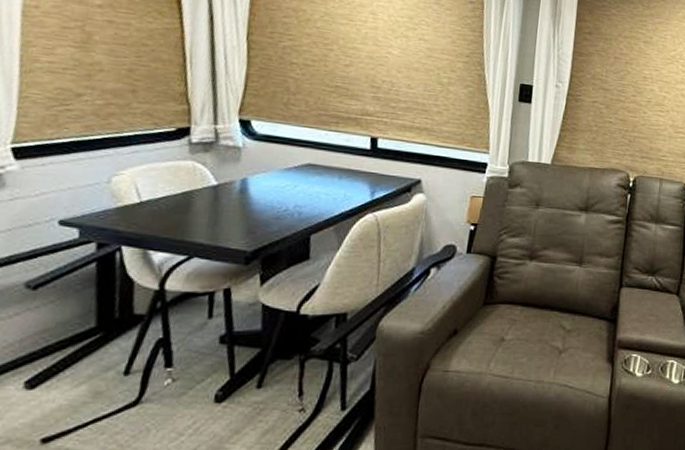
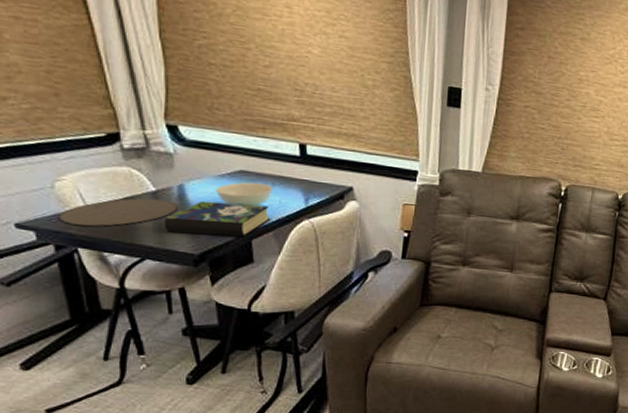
placemat: none [108,192,237,223] -> present [58,198,177,227]
book: none [219,194,334,233] -> present [164,201,271,238]
bowl: none [279,175,340,200] -> present [216,182,273,207]

